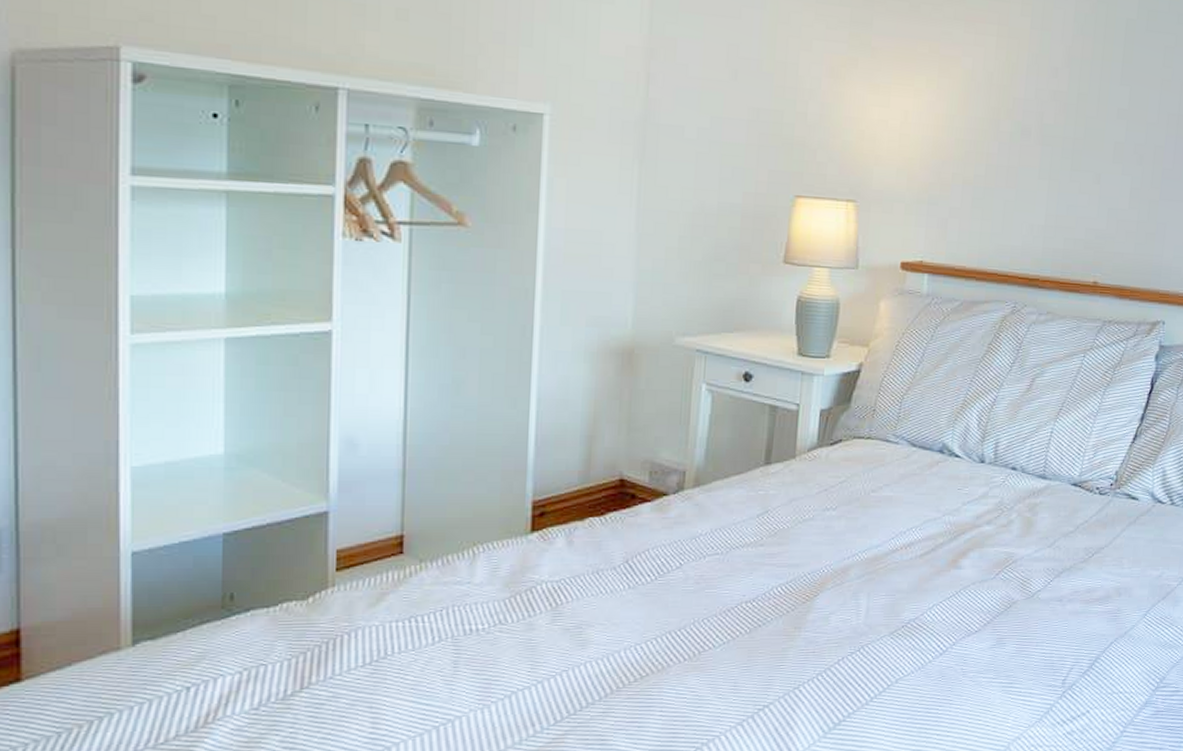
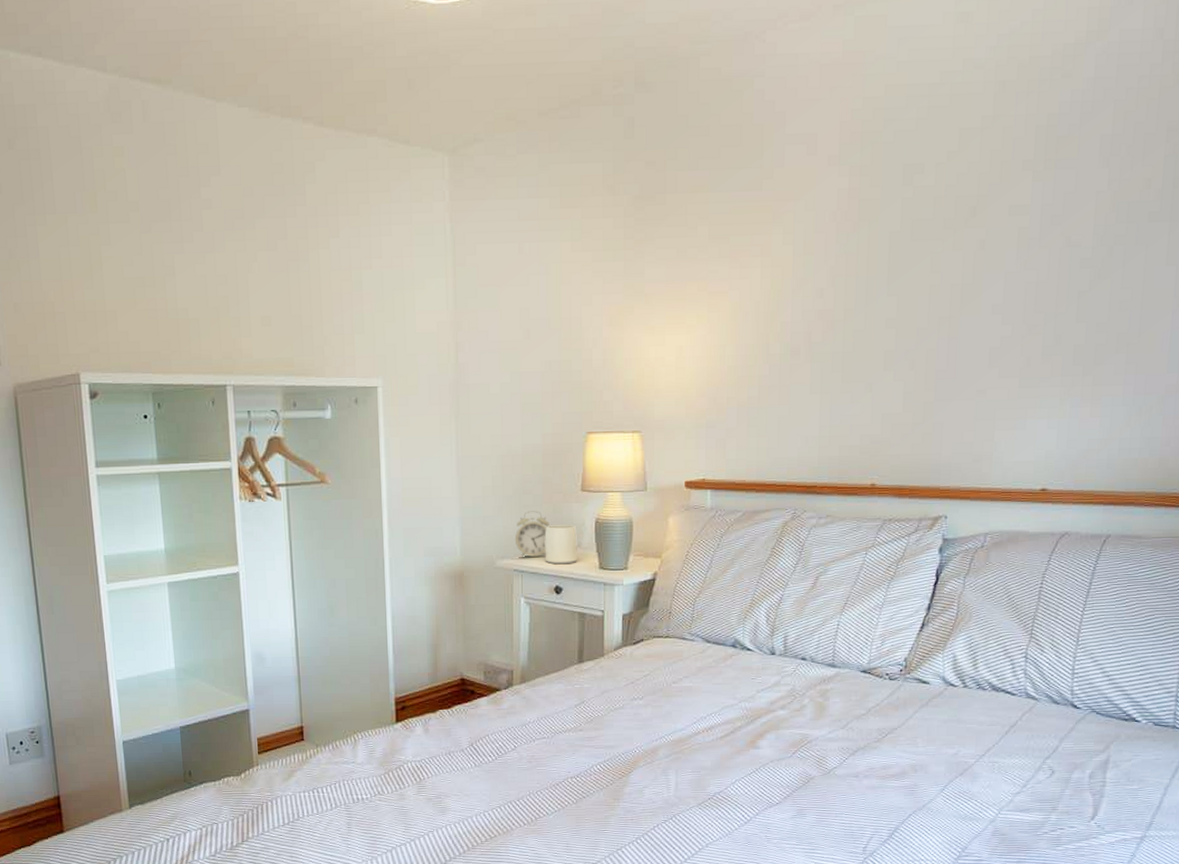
alarm clock: none [701,281,743,338] -> present [516,511,549,558]
mug: none [734,299,775,348] -> present [544,524,577,565]

